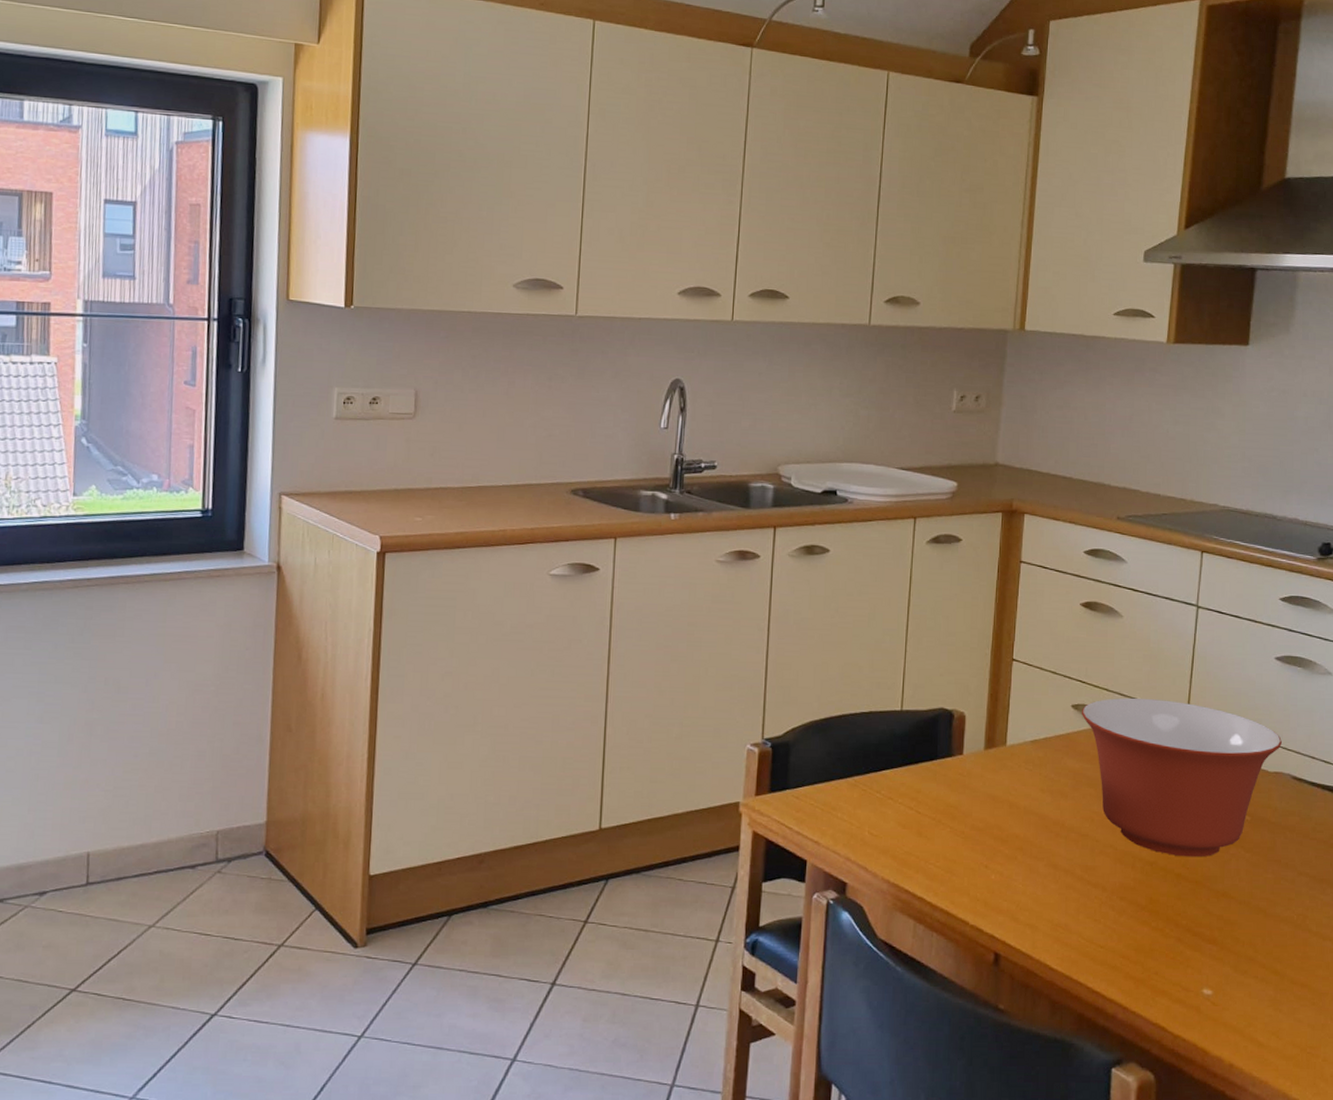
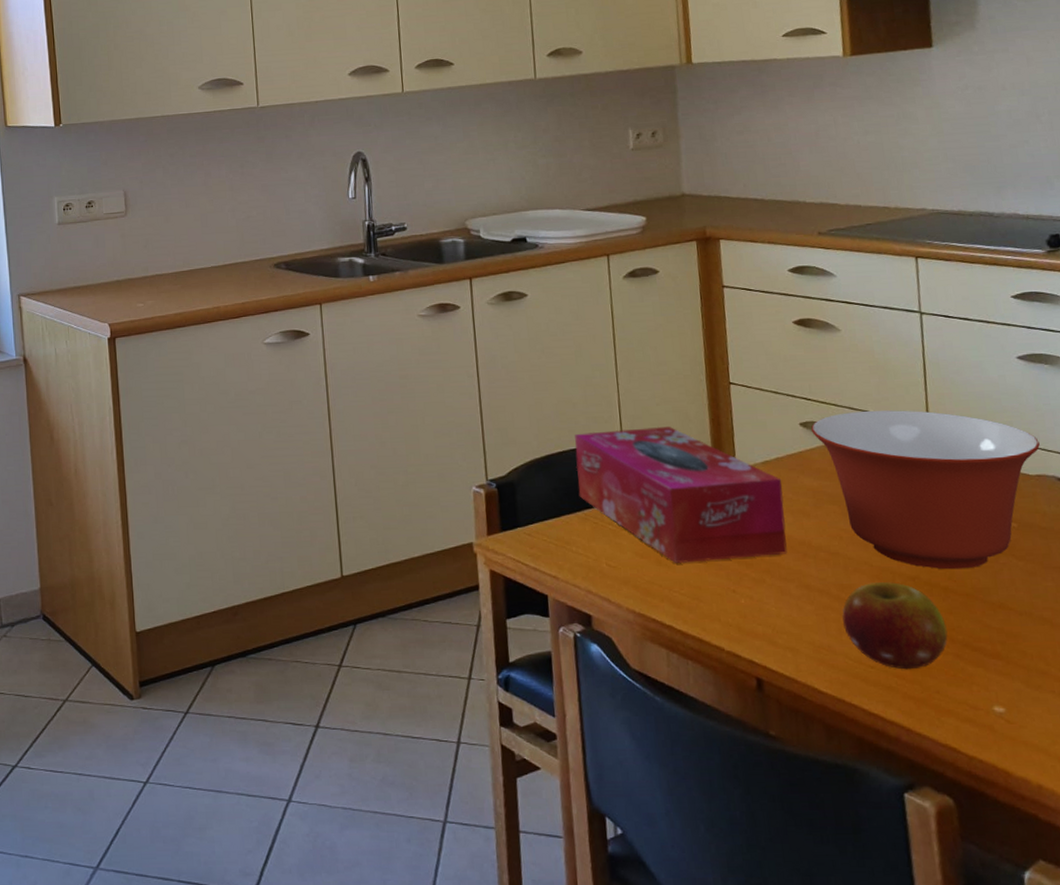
tissue box: none [852,697,1047,836] -> present [575,426,787,563]
fruit: none [1082,866,1174,951] -> present [842,582,948,670]

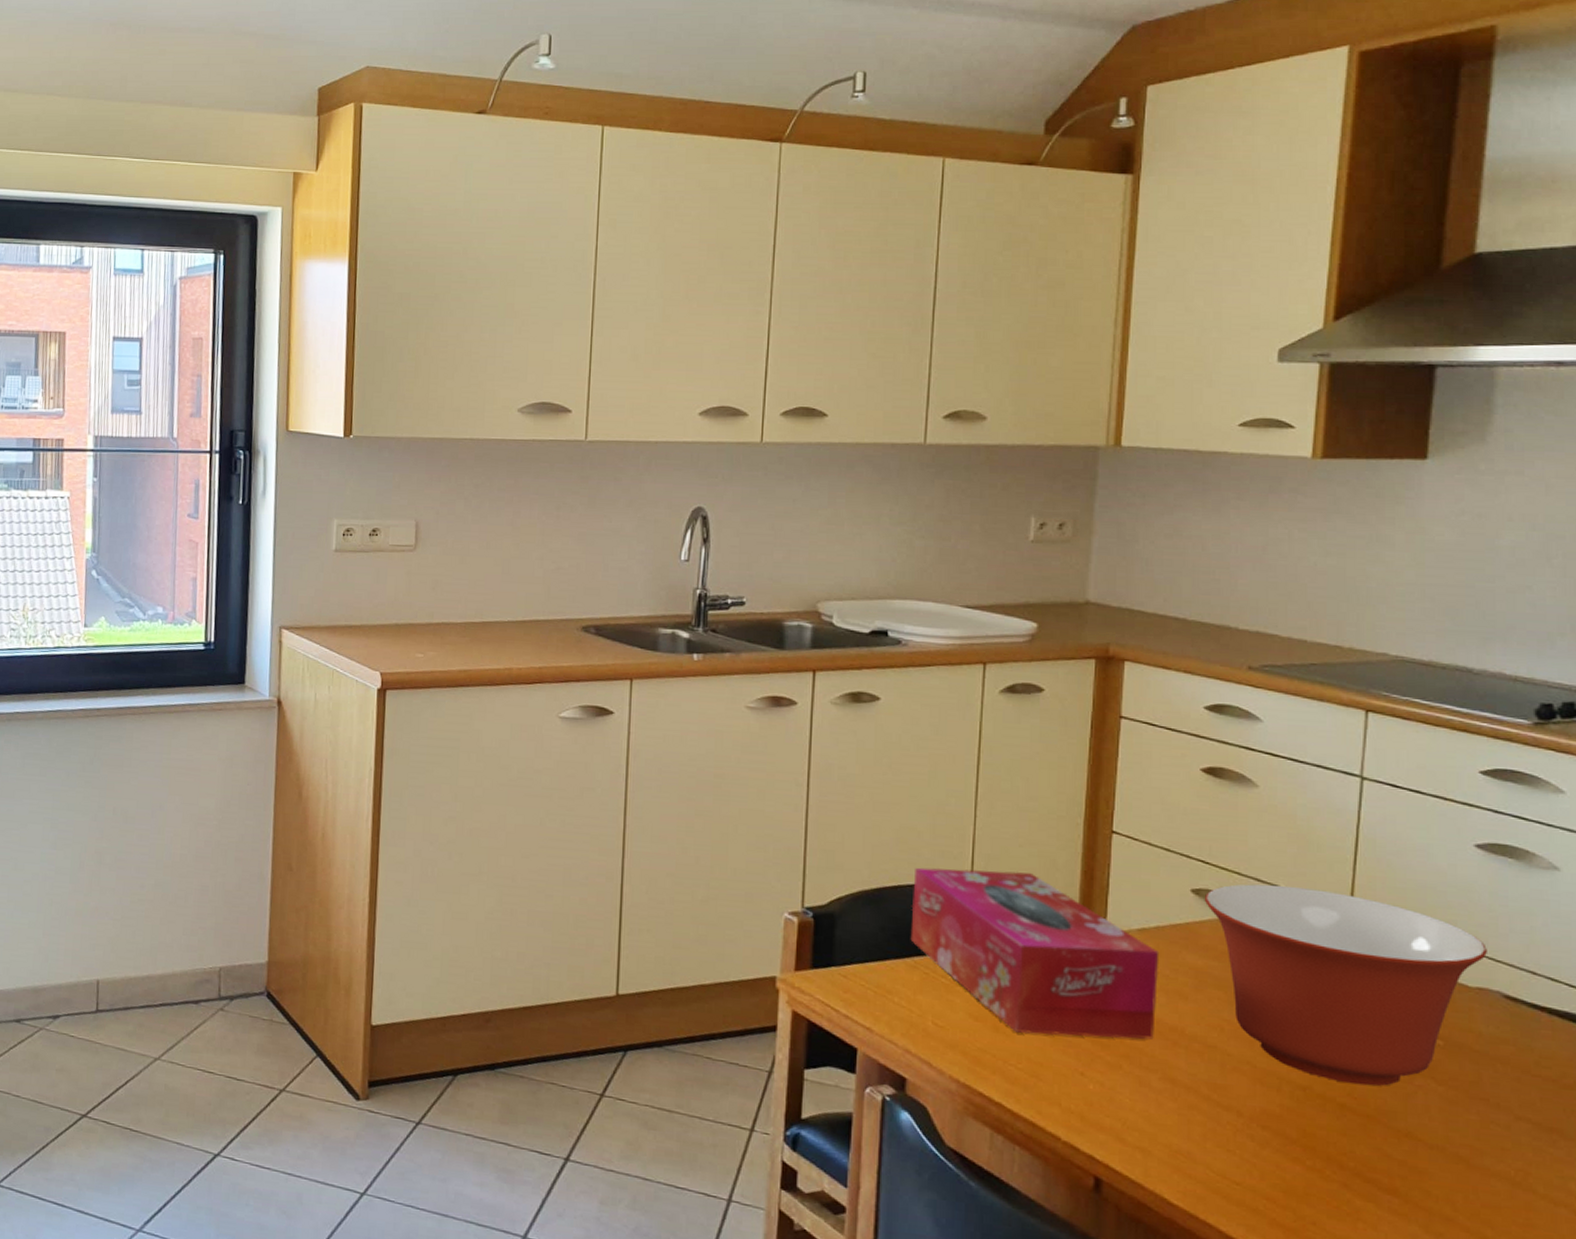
fruit: present [842,582,948,670] -> none [1210,1086,1336,1193]

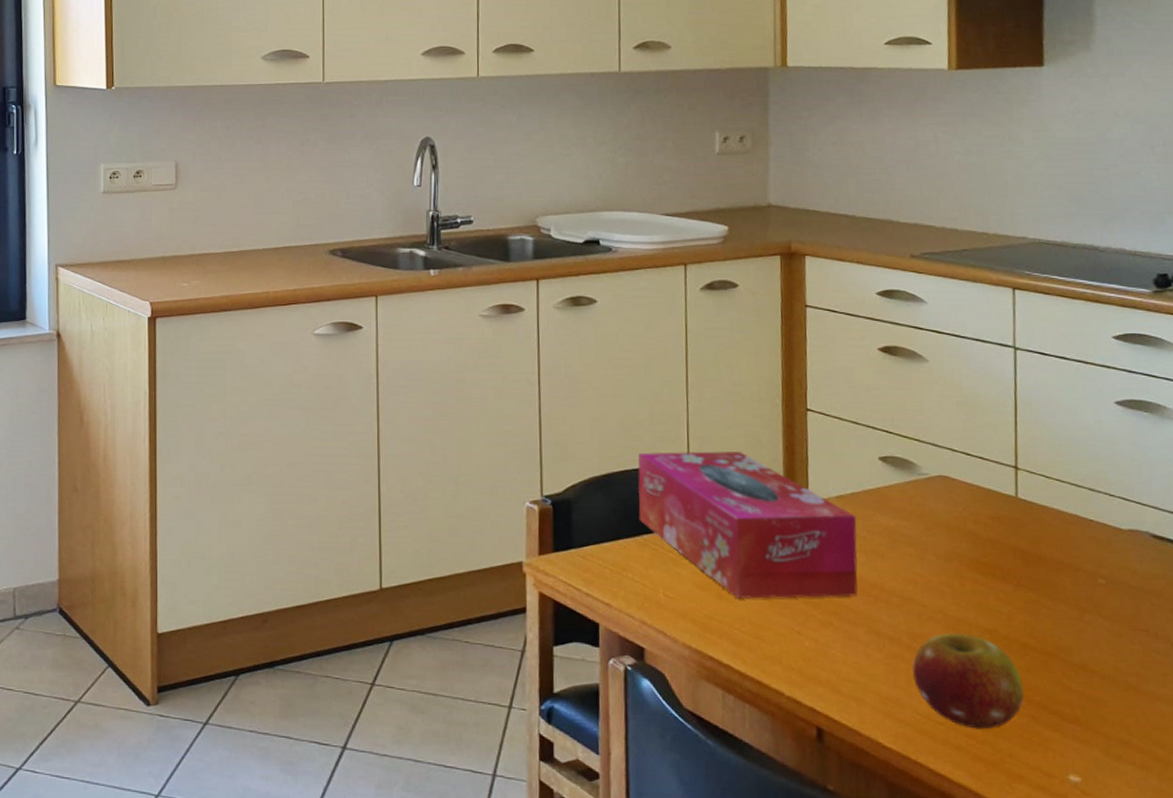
mixing bowl: present [1204,884,1487,1086] -> none [890,448,1134,625]
fruit: none [1210,1086,1336,1193] -> present [912,633,1024,730]

